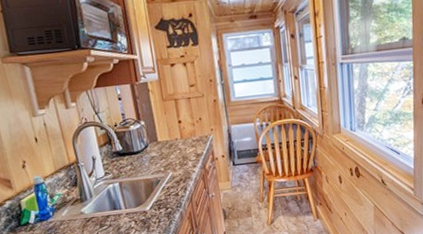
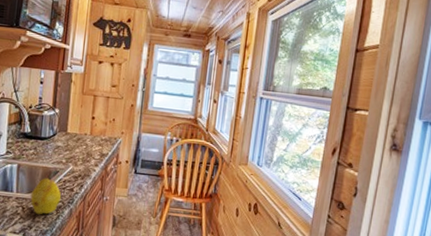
fruit: none [139,187,169,225] -> present [30,177,62,215]

